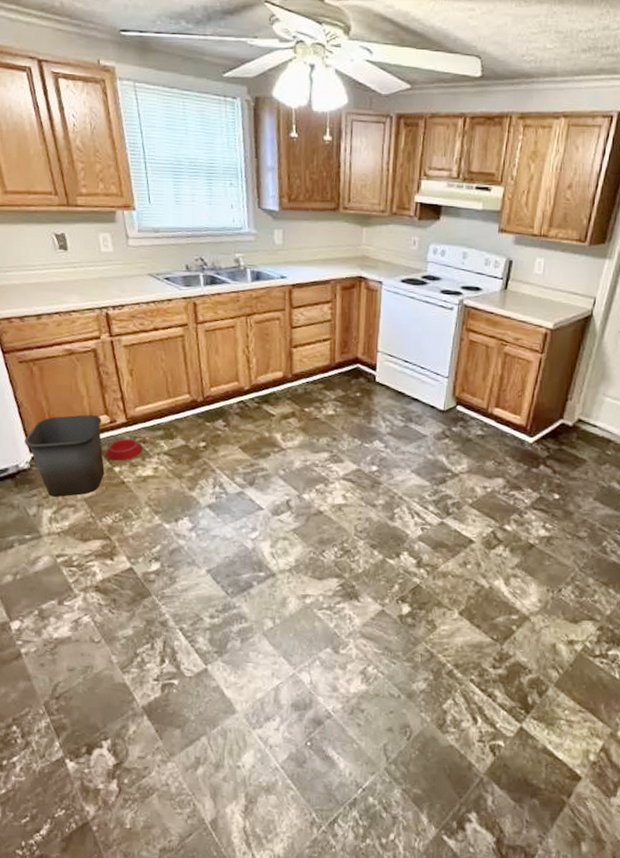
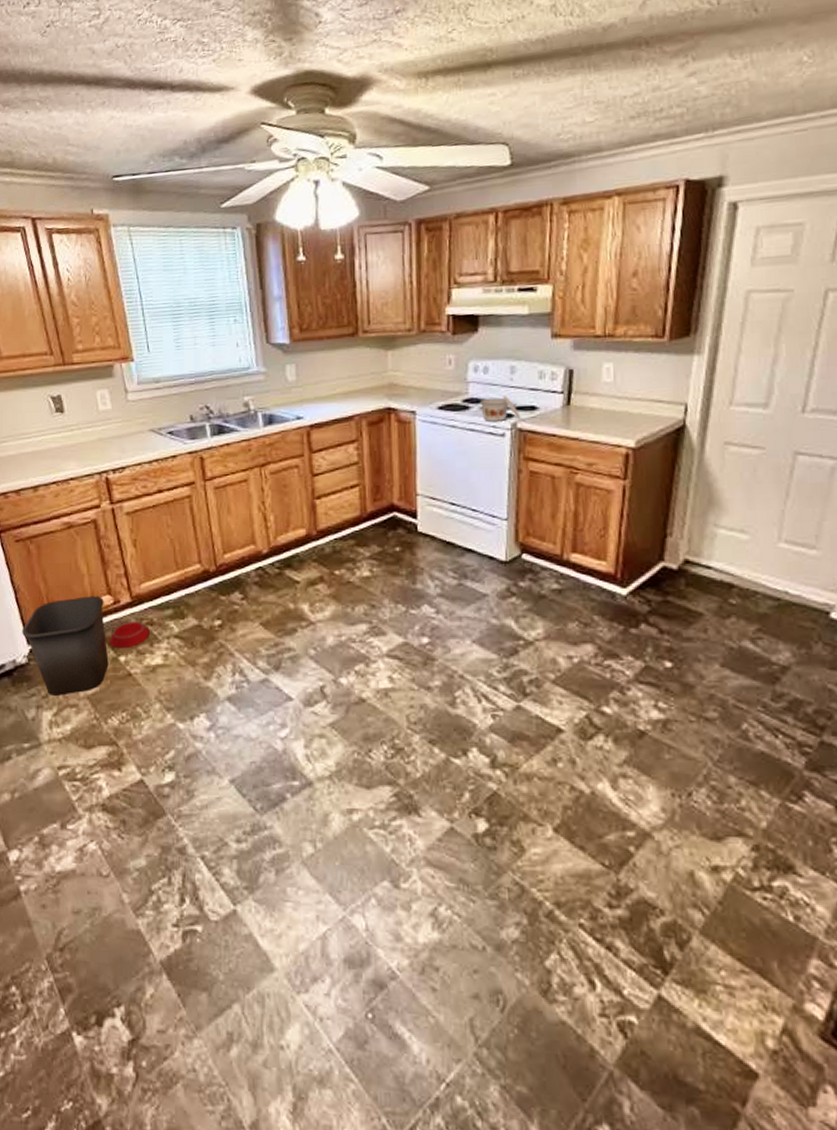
cooking pot: none [433,276,467,298] -> present [478,395,521,422]

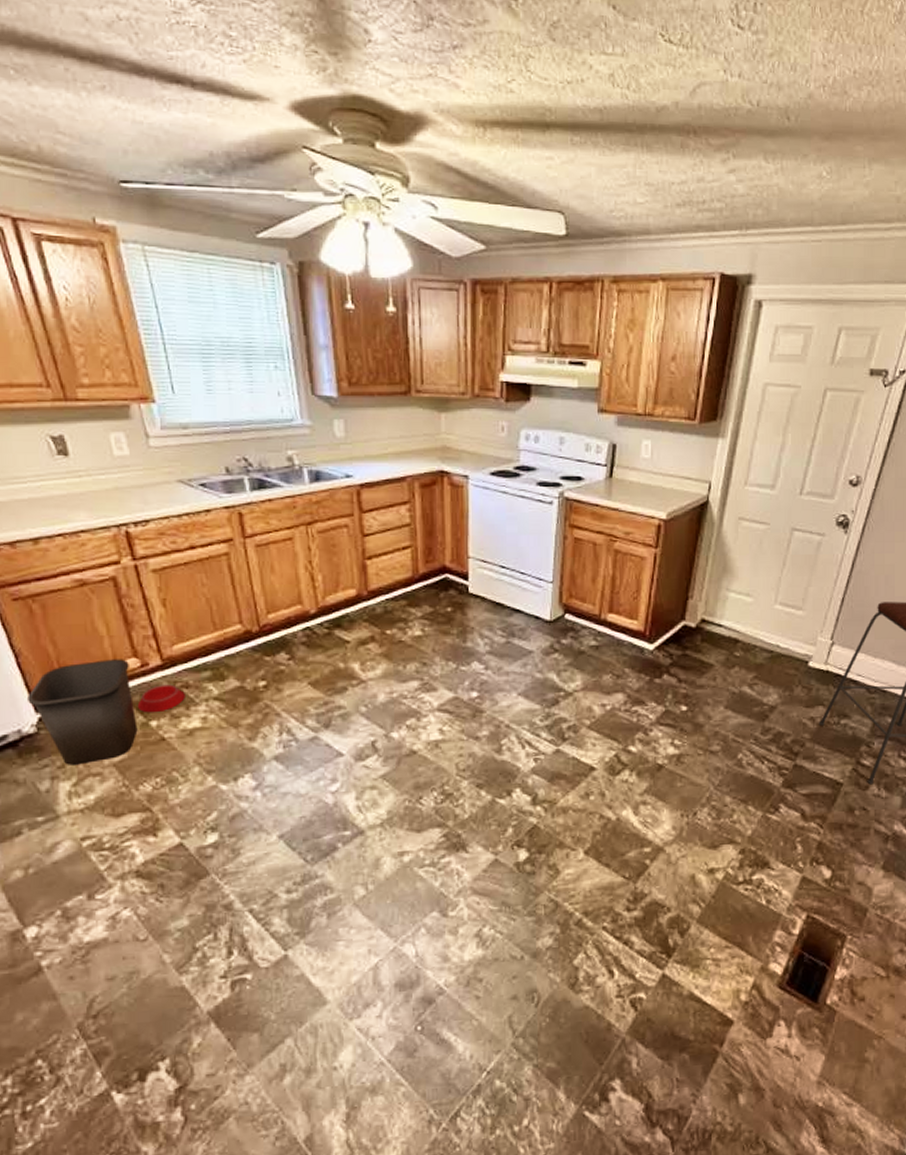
cooking pot: present [478,395,521,422] -> none [528,465,568,489]

